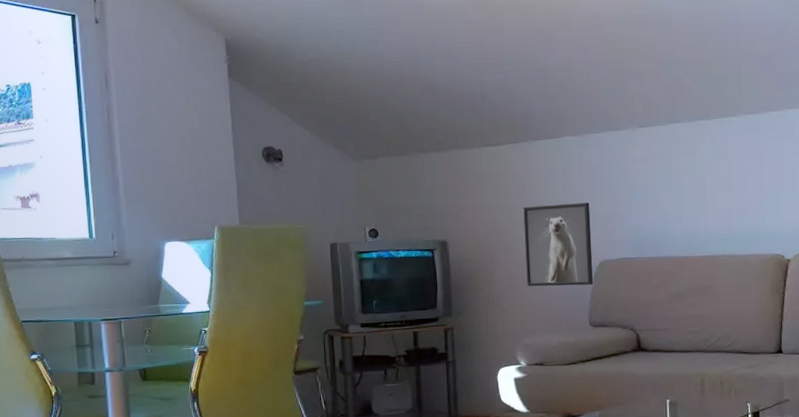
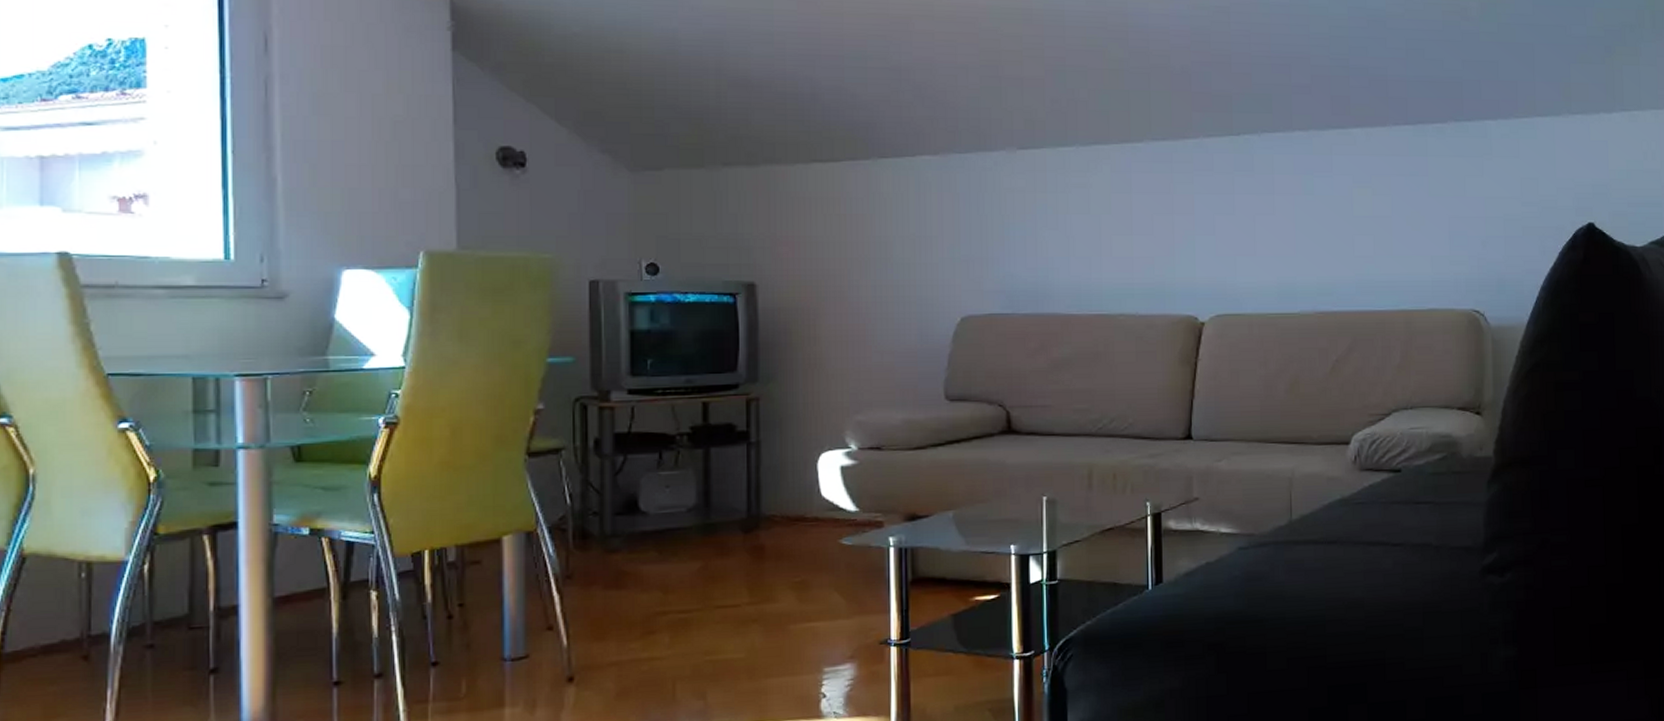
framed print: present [523,202,594,287] -> none [861,241,953,347]

